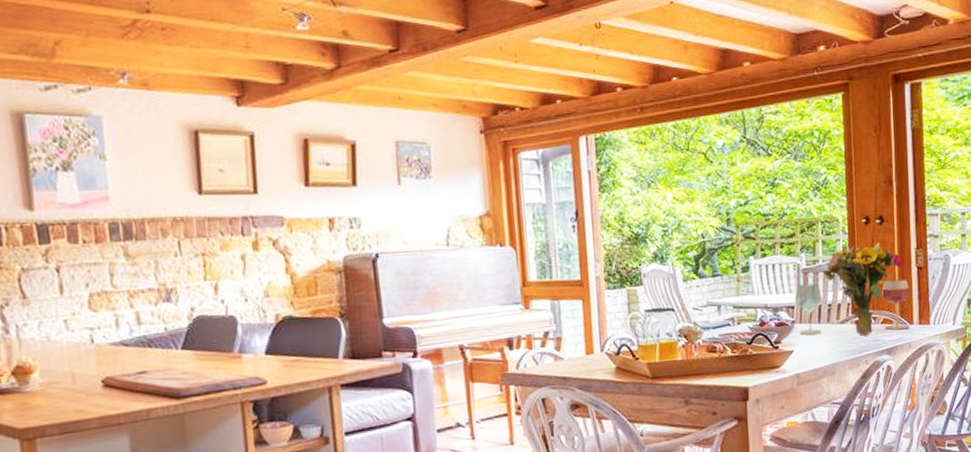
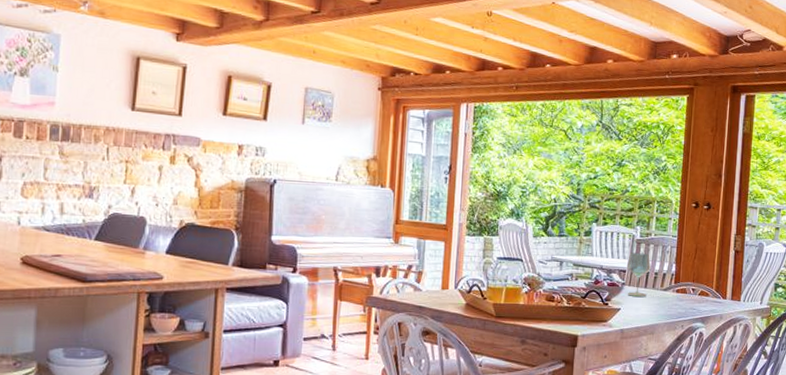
bouquet: present [822,243,904,336] -> none [653,223,724,304]
wineglass: present [882,279,910,330] -> none [702,258,727,303]

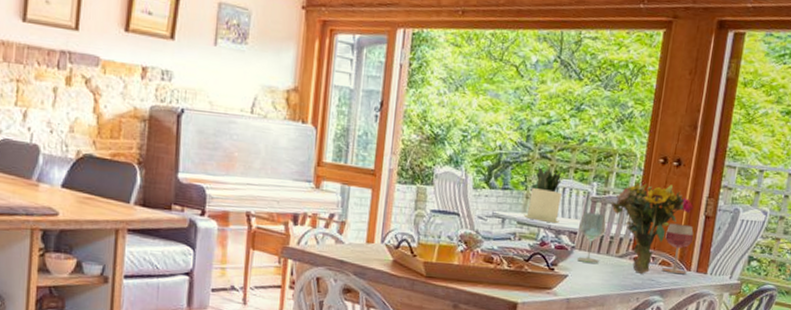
planter: none [578,214,612,264] -> present [523,166,565,224]
bouquet: none [653,223,724,304] -> present [610,180,694,274]
wineglass: none [702,258,727,303] -> present [662,223,694,275]

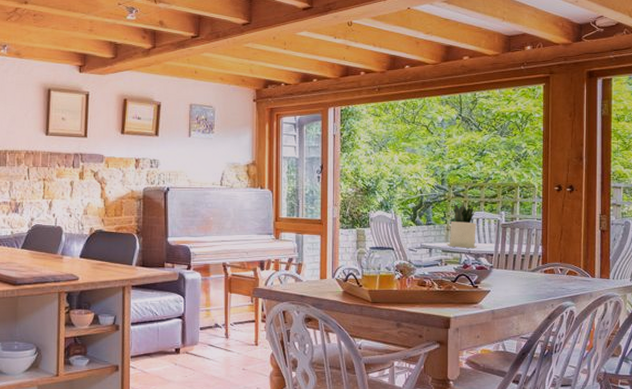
wine glass: present [578,212,607,263] -> none [493,237,517,278]
bouquet: present [610,180,694,274] -> none [518,206,589,284]
wineglass: present [662,223,694,275] -> none [569,239,594,281]

